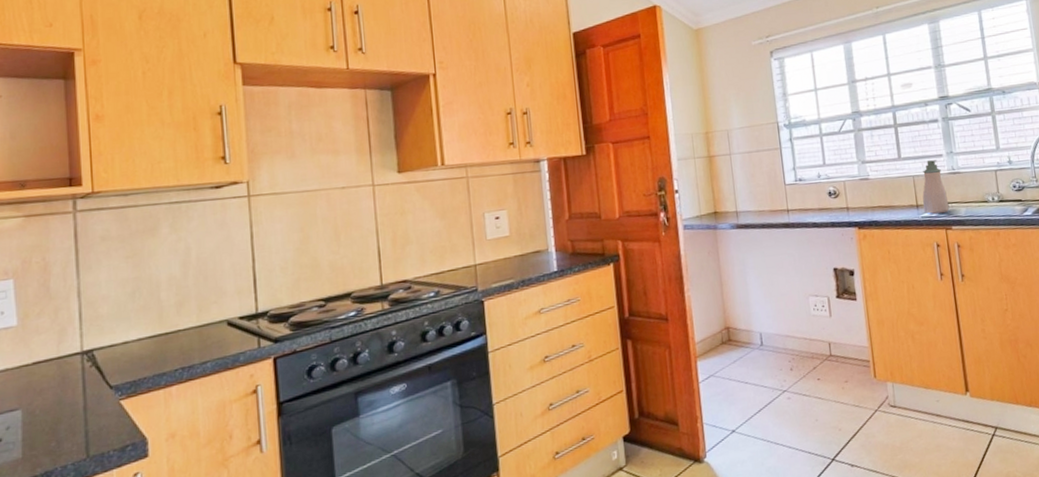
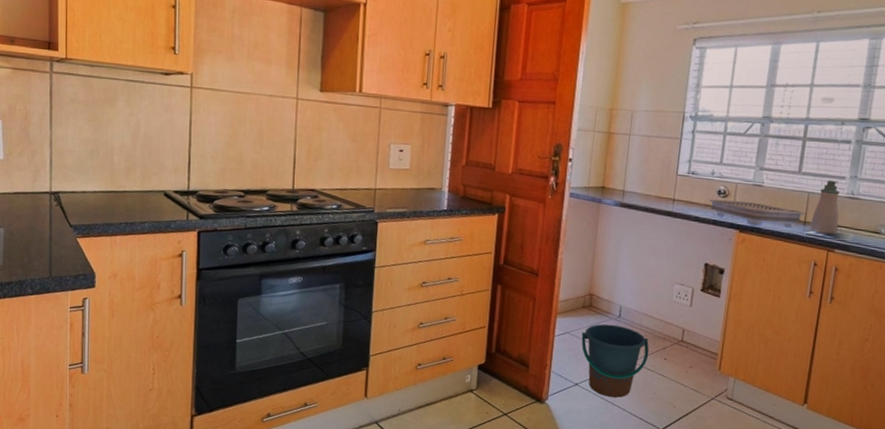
bucket: none [727,354,801,437] -> present [581,324,649,398]
dish rack: none [822,195,916,220] -> present [709,199,805,228]

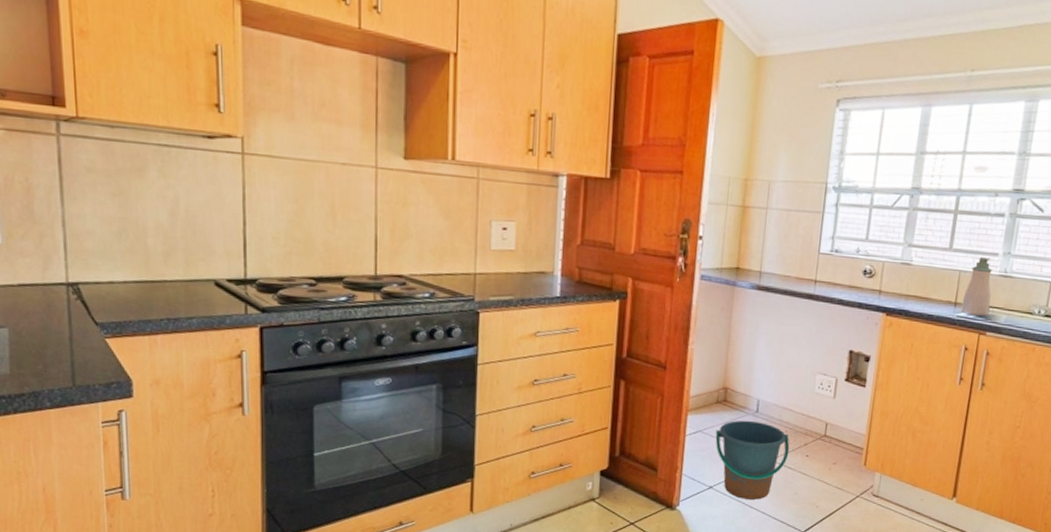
dish rack: present [709,199,805,228] -> none [854,279,956,310]

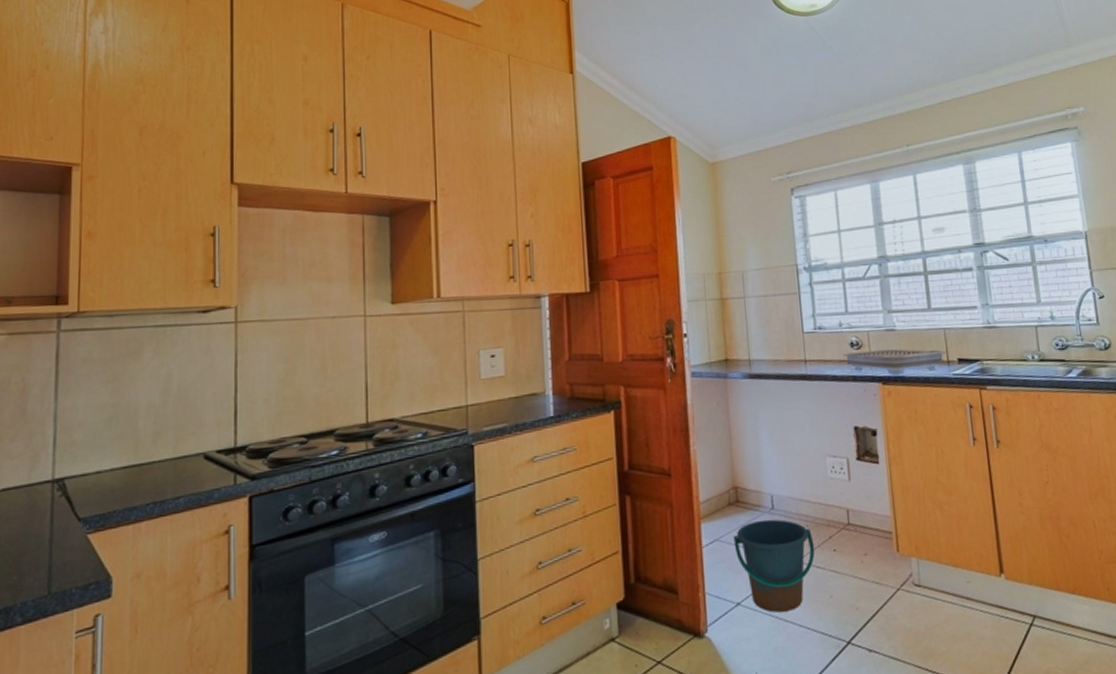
dish rack: none [854,279,956,310] -> present [843,348,946,375]
soap bottle: present [960,257,992,317] -> none [954,312,984,372]

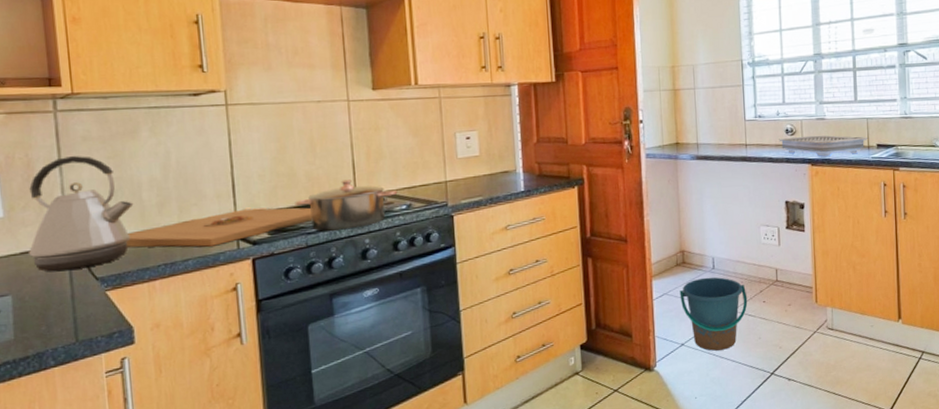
kettle: none [11,379,128,512] -> present [29,155,134,272]
platter: none [114,436,318,484] -> present [125,207,313,248]
cooking pot: none [300,404,413,466] -> present [295,179,398,233]

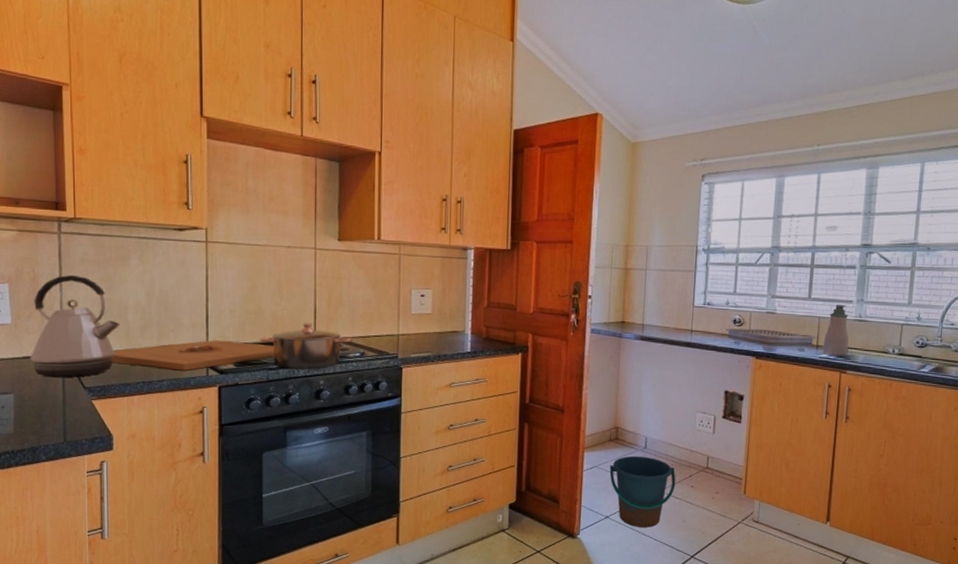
soap bottle: none [874,104,899,156] -> present [822,305,849,357]

